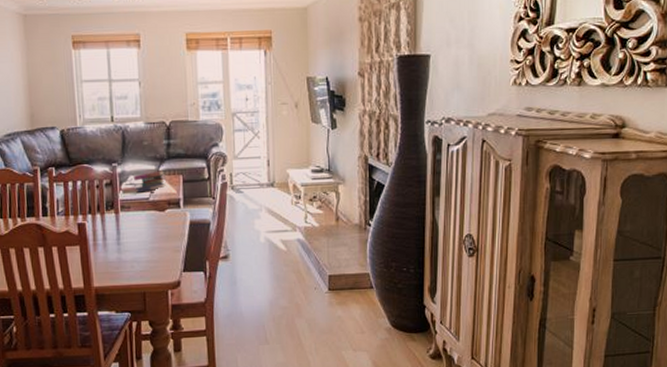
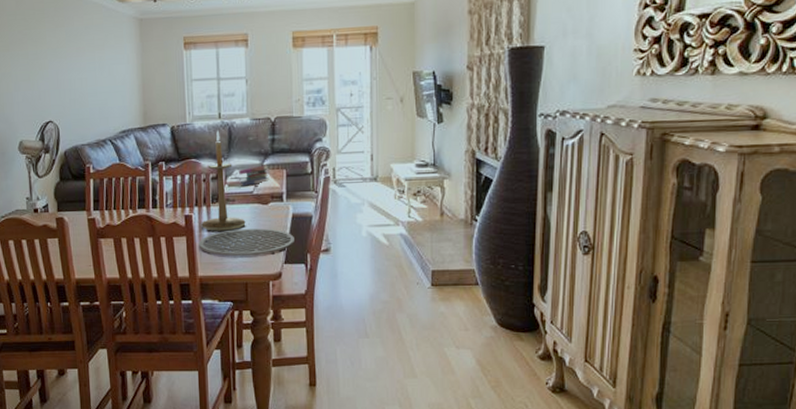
placemat: none [93,236,194,266] -> present [198,228,296,257]
candlestick: none [96,134,142,240] -> present [201,130,246,231]

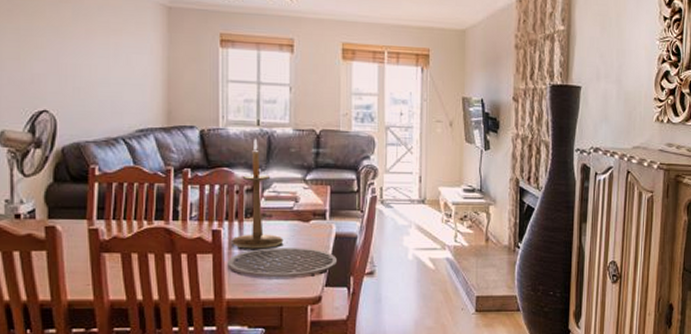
books: present [239,165,270,186] -> none [278,179,312,201]

